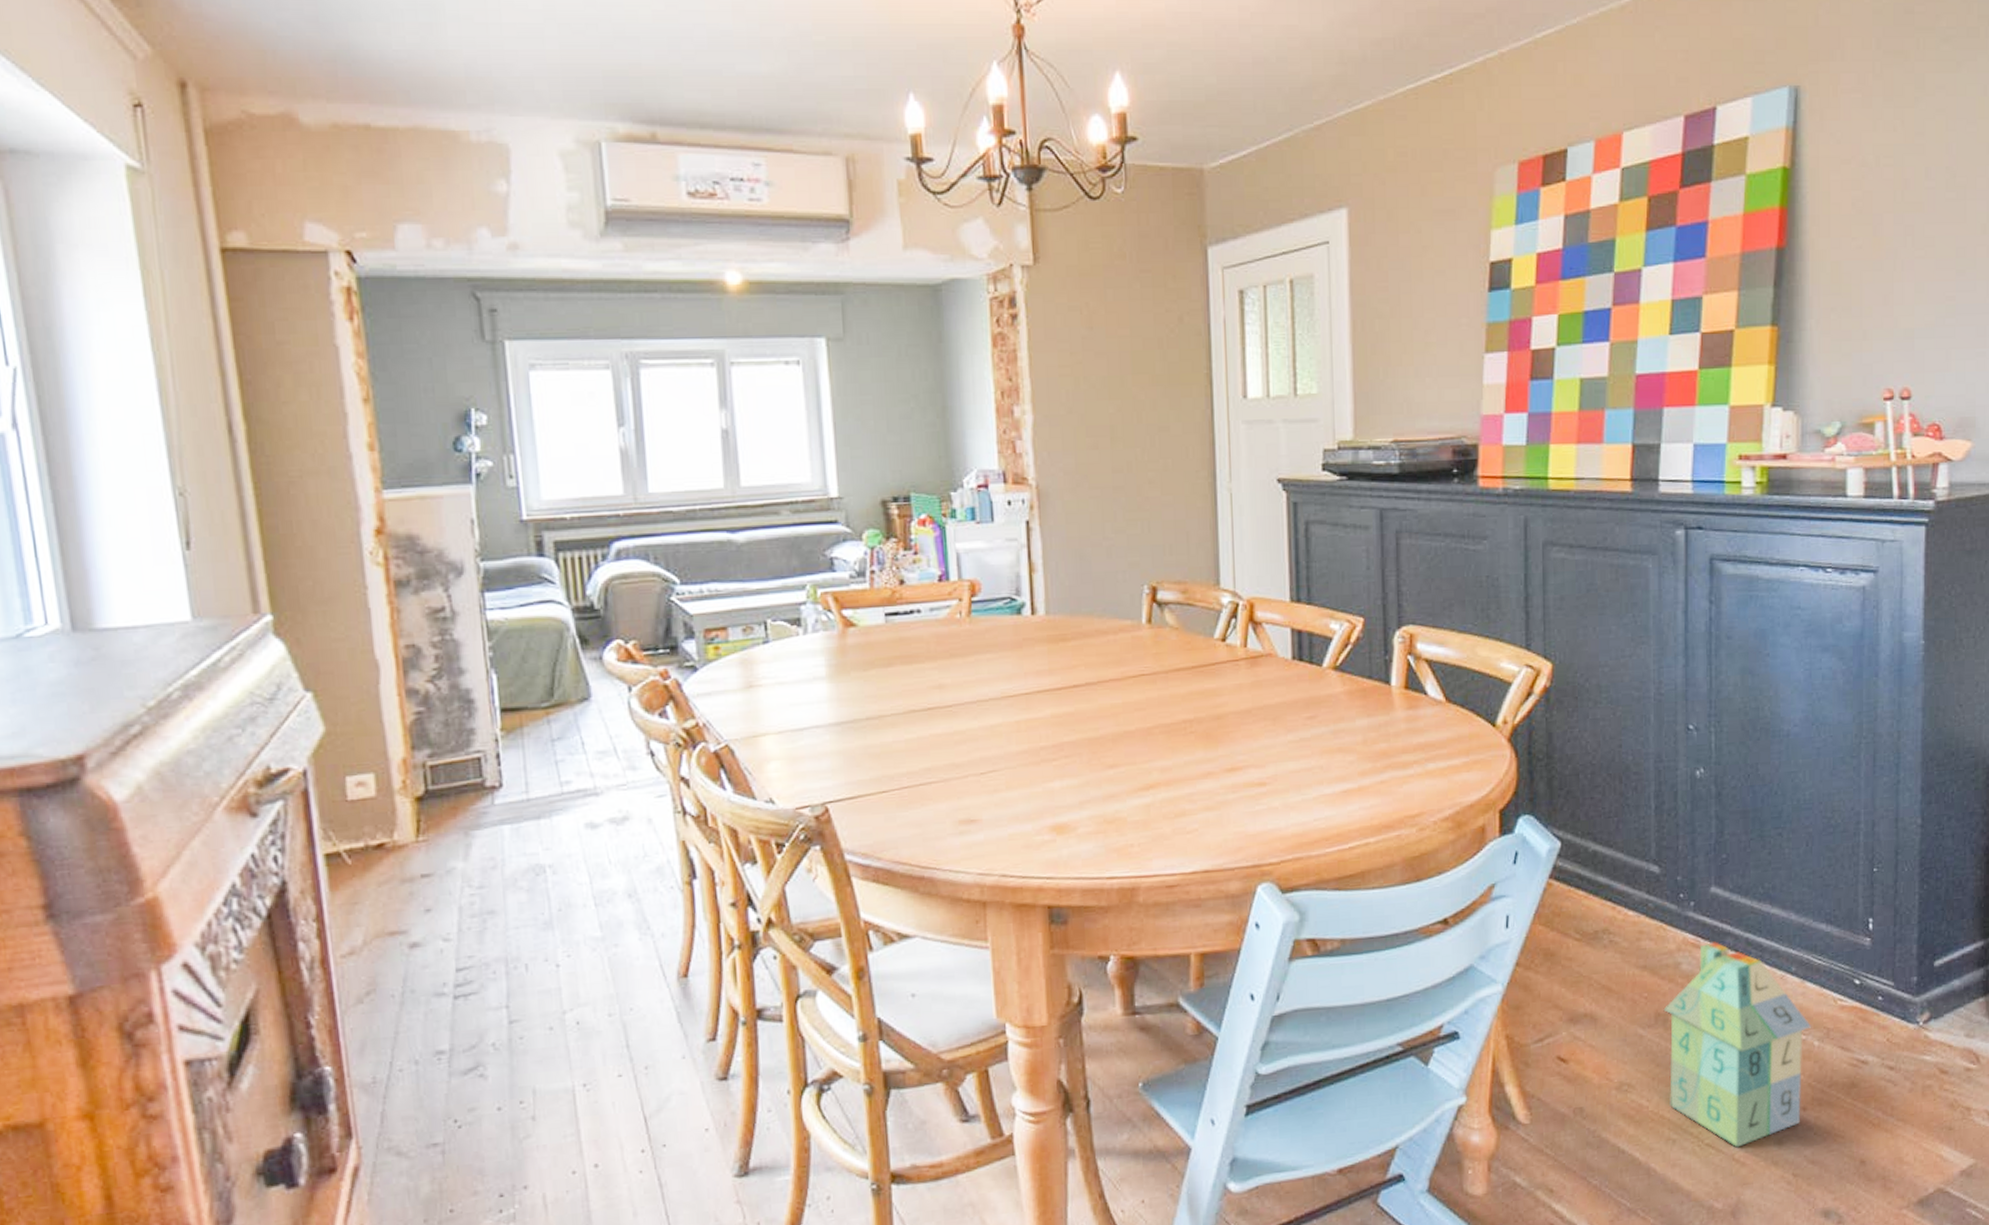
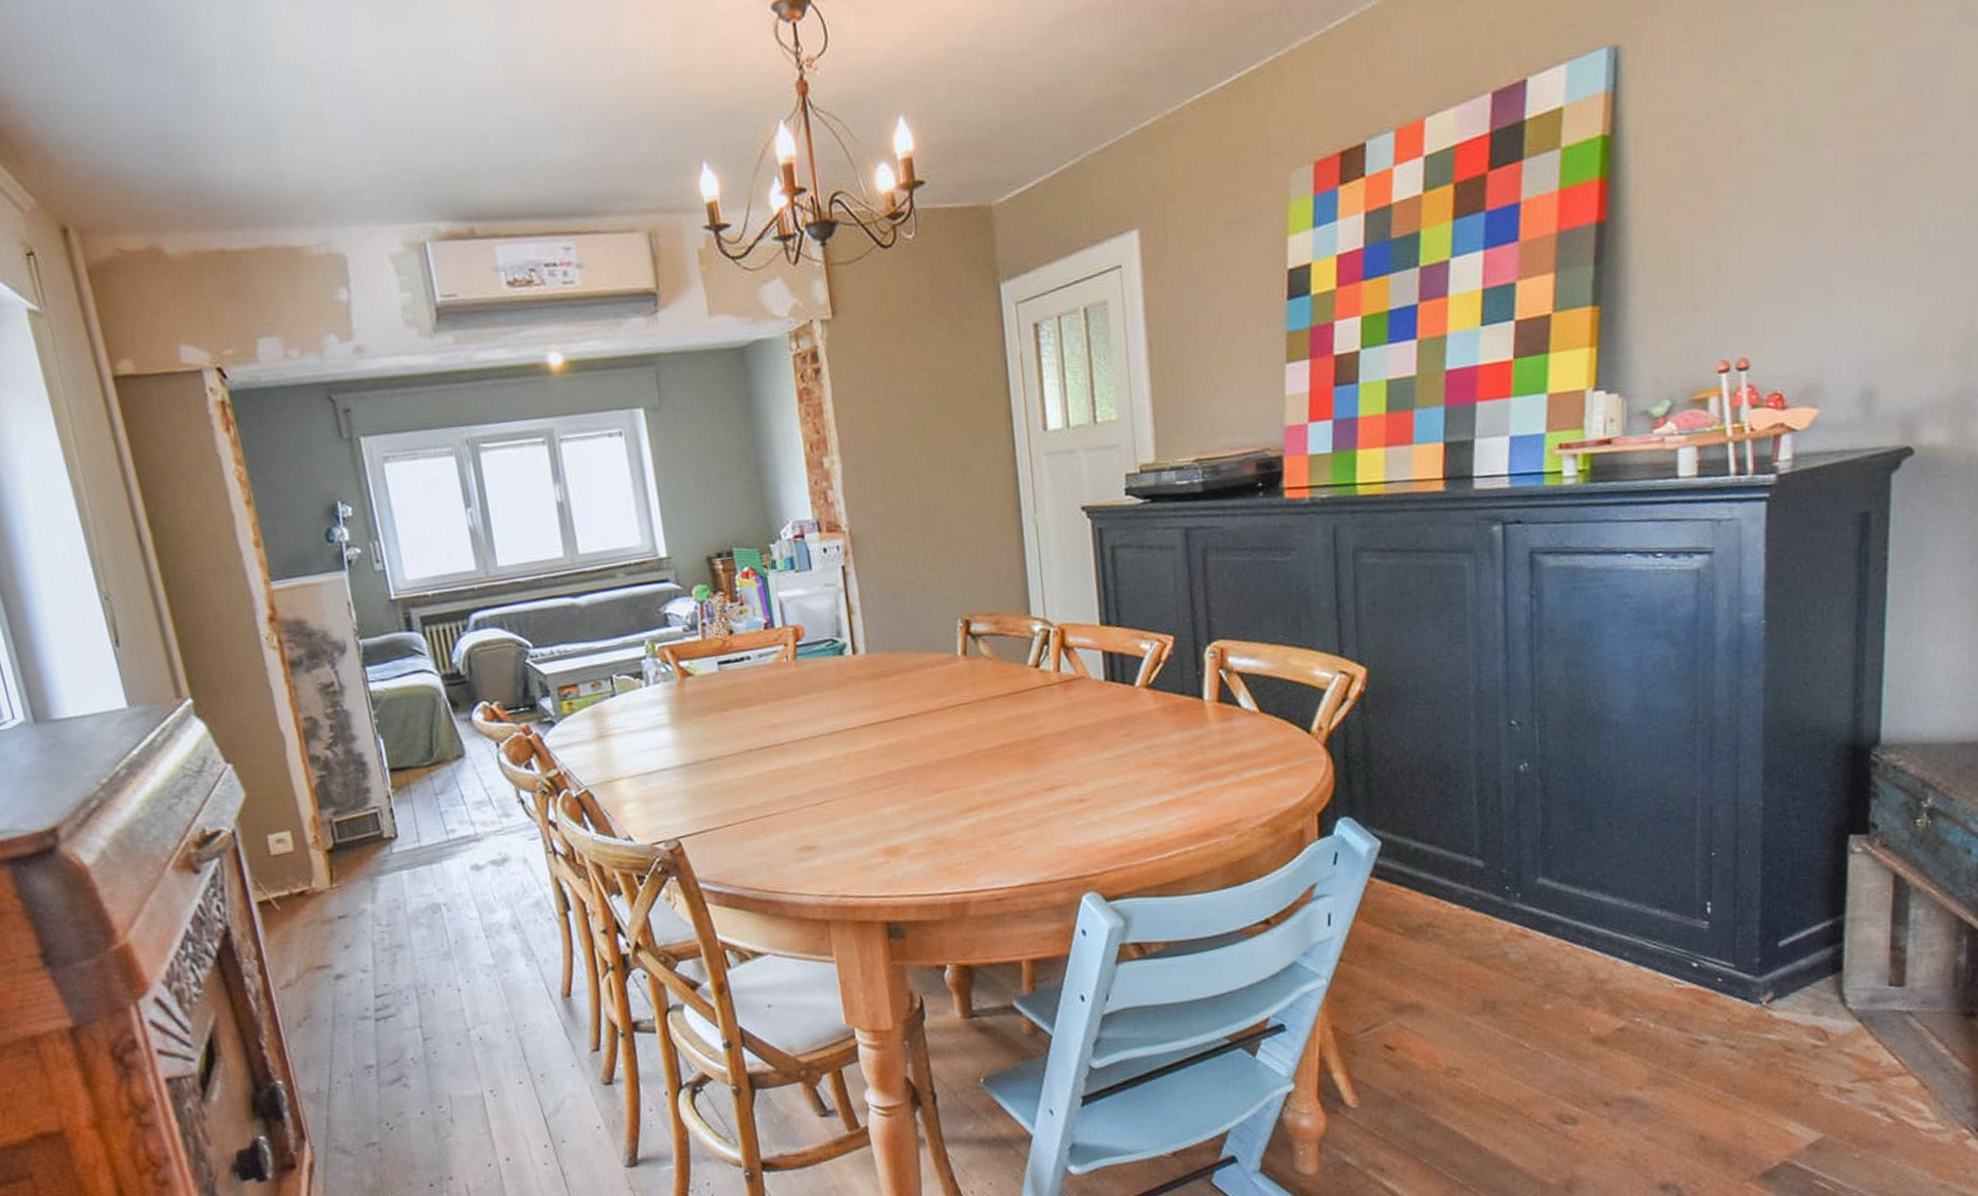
toy house: present [1663,942,1812,1148] -> none [1491,931,1647,1127]

